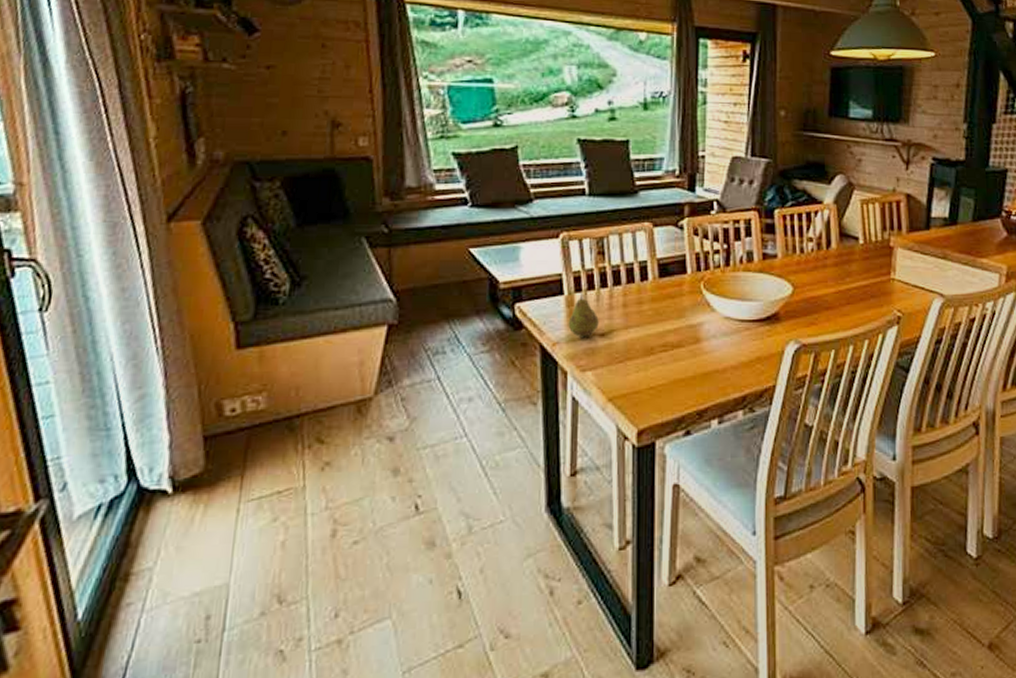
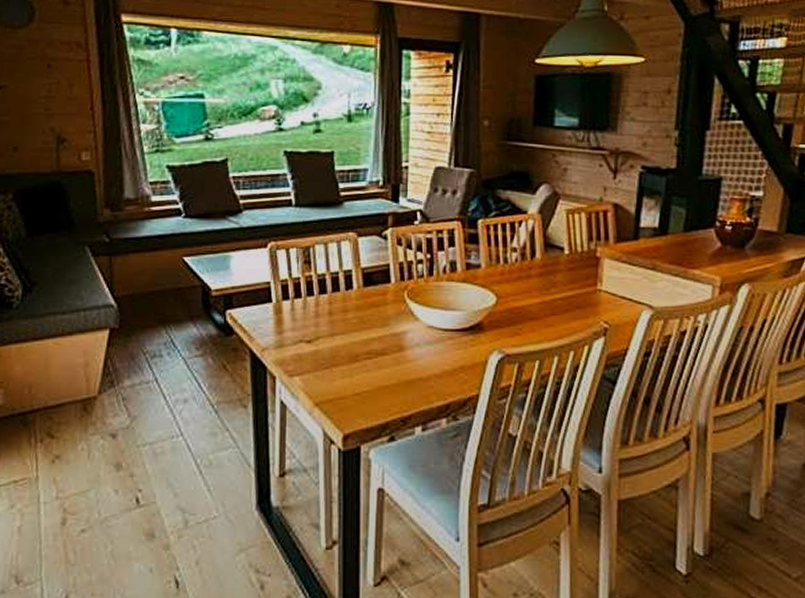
fruit: present [568,293,599,337] -> none [276,301,306,344]

